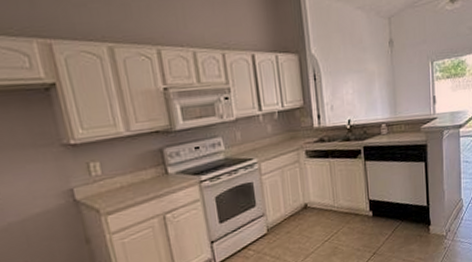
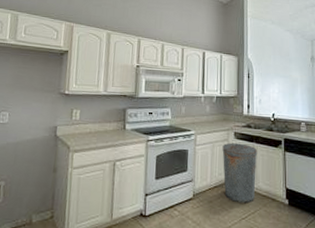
trash can: none [293,161,336,227] -> present [222,142,258,204]

